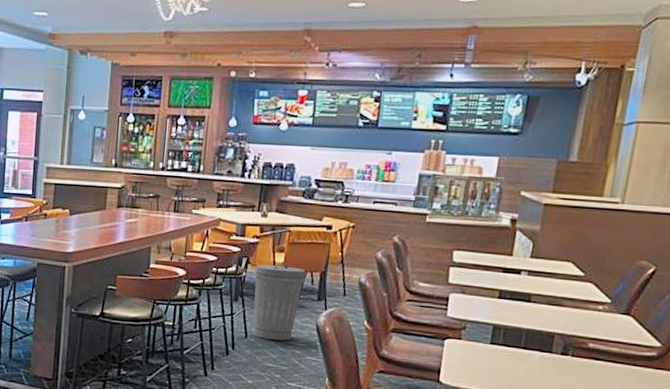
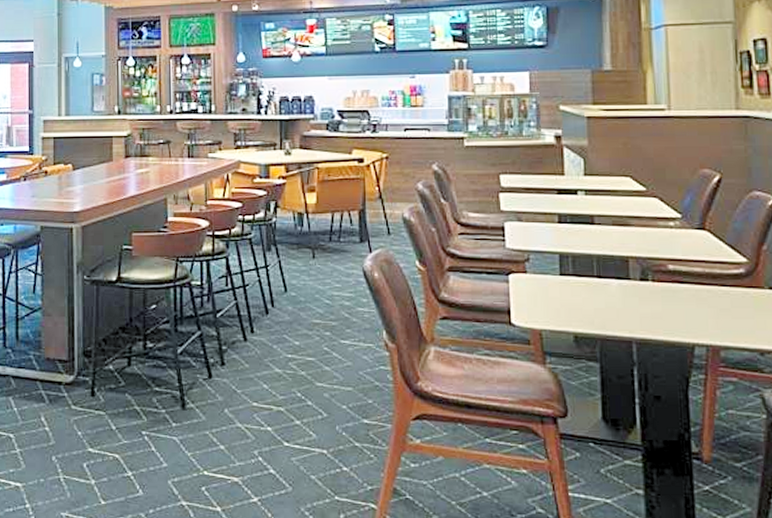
trash can: present [252,263,306,341] -> none [285,204,344,291]

